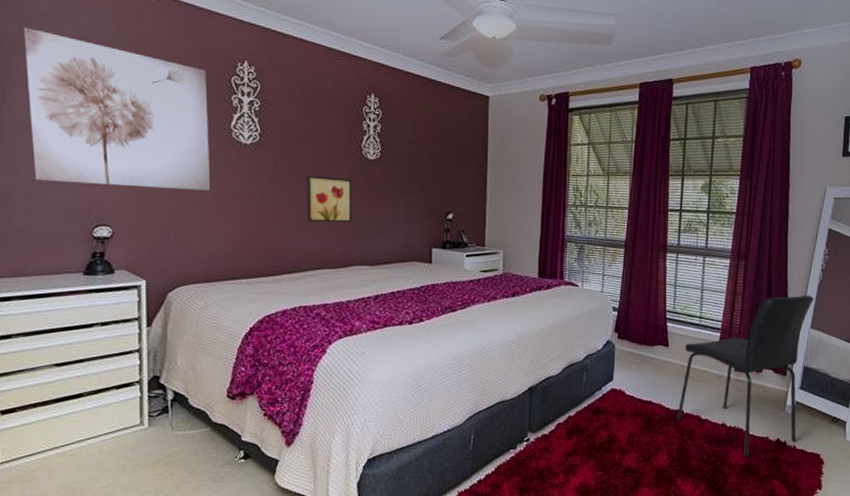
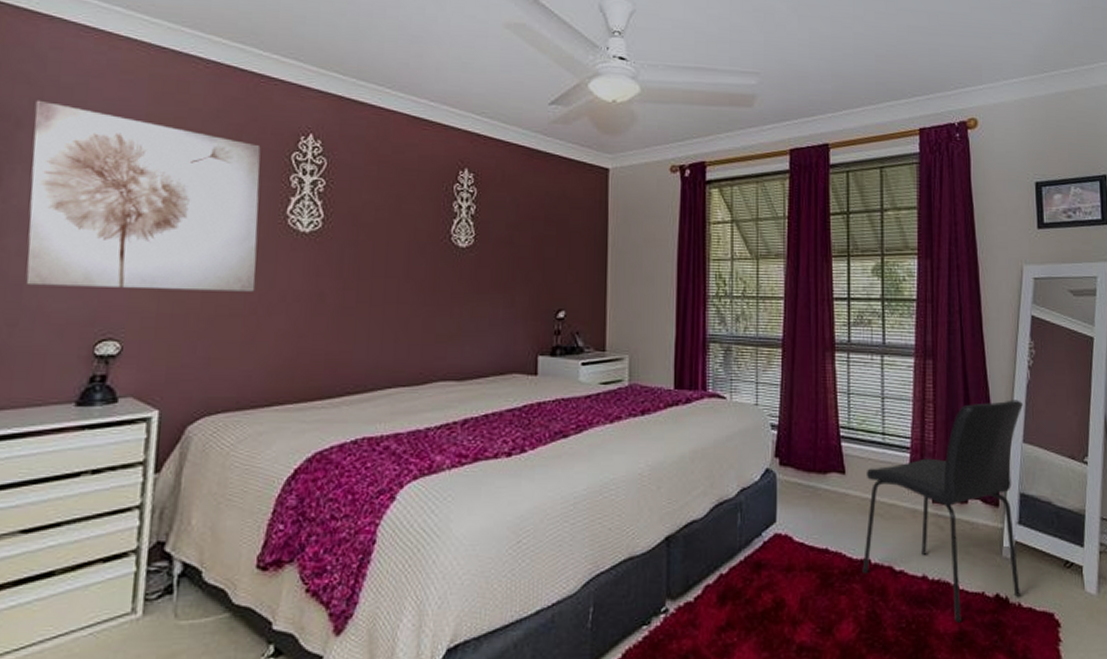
wall art: present [306,175,353,223] -> none [377,269,438,327]

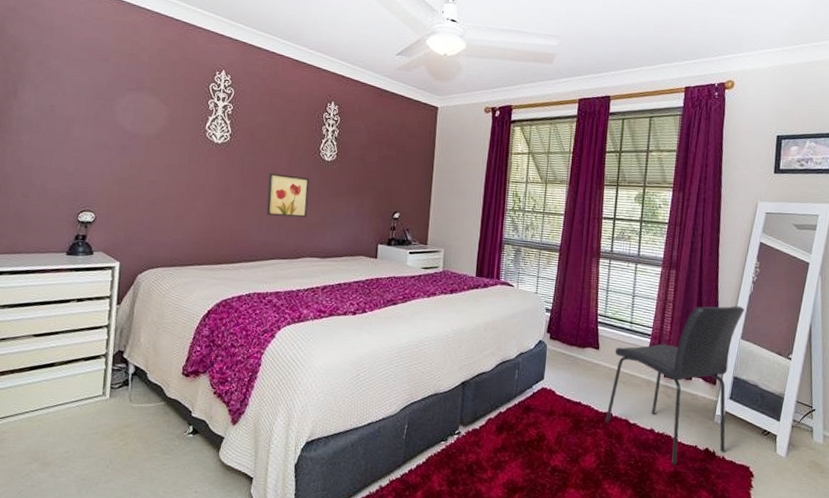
wall art: present [25,100,261,292] -> none [33,37,189,184]
wall art: none [377,269,438,327] -> present [267,173,310,218]

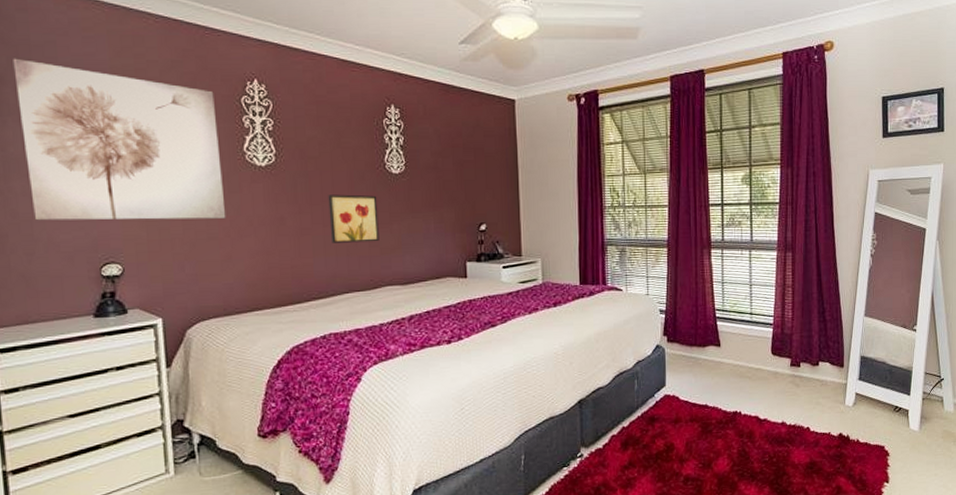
wall art: none [33,37,189,184] -> present [13,58,226,221]
chair: present [605,306,744,465] -> none [734,282,865,456]

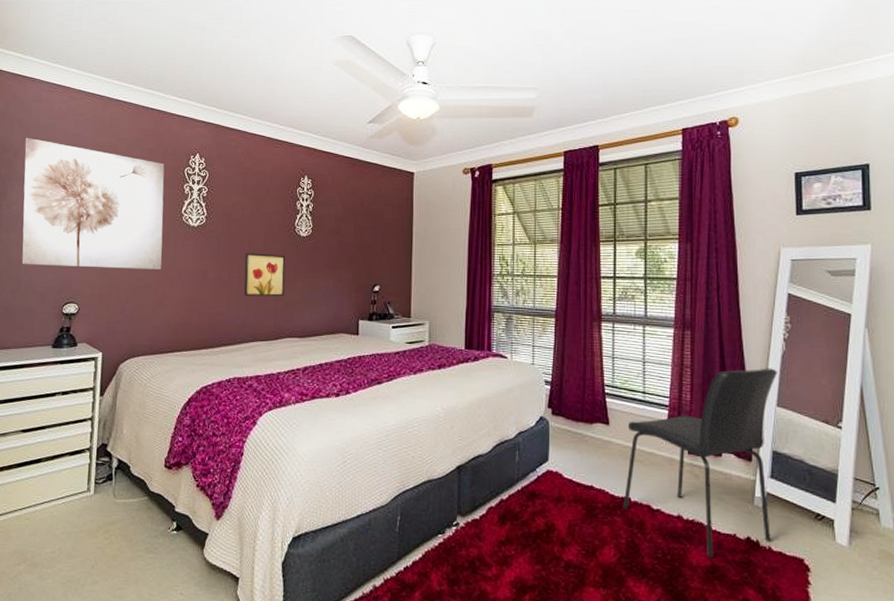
chair: none [734,282,865,456] -> present [623,368,777,558]

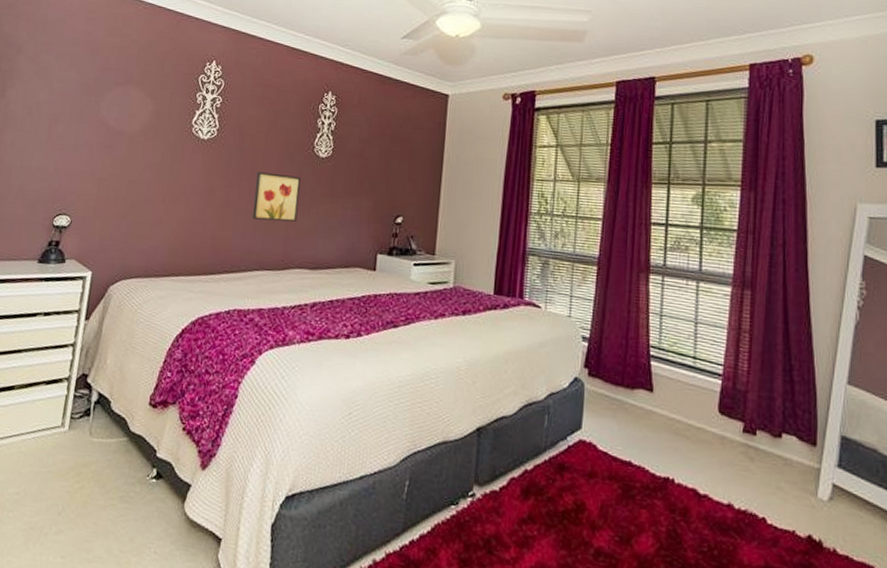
wall art: present [21,137,165,270] -> none [14,32,178,184]
chair: present [623,368,777,558] -> none [665,338,849,557]

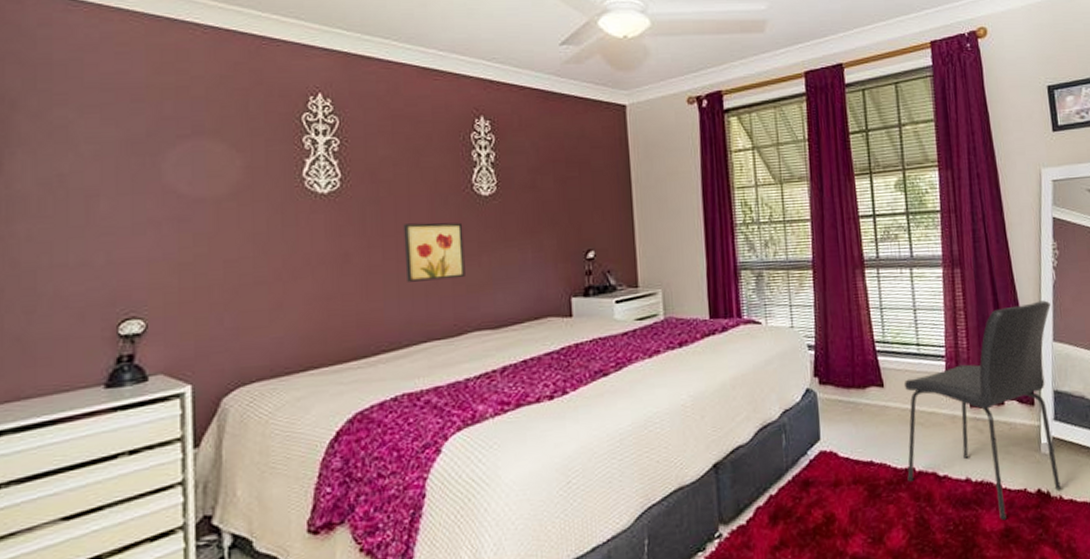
chair: none [665,338,849,557] -> present [903,300,1061,520]

